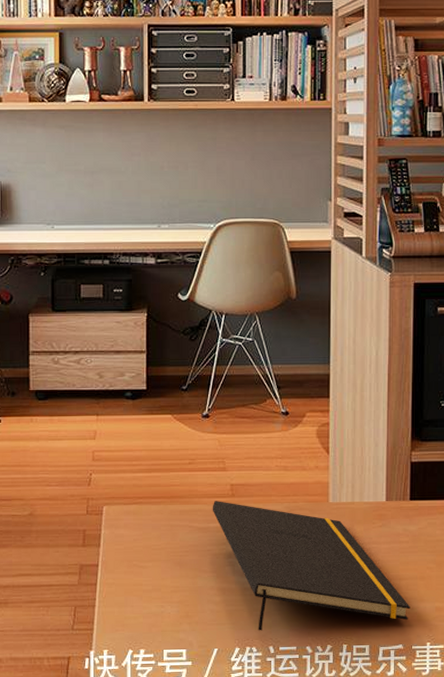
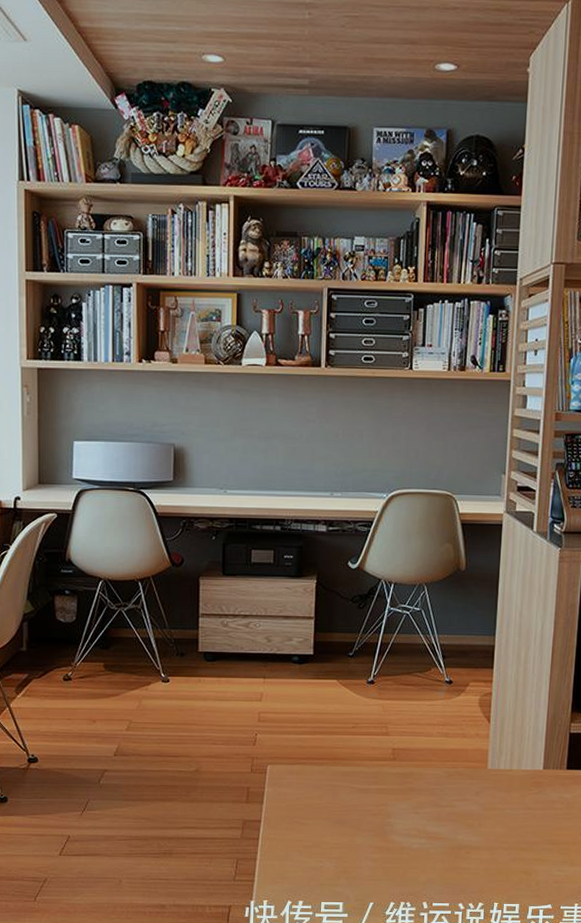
notepad: present [212,501,410,631] -> none [373,764,561,887]

